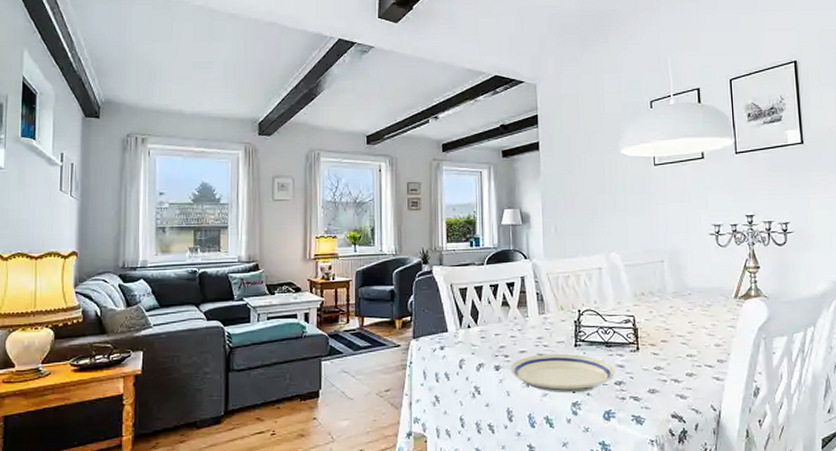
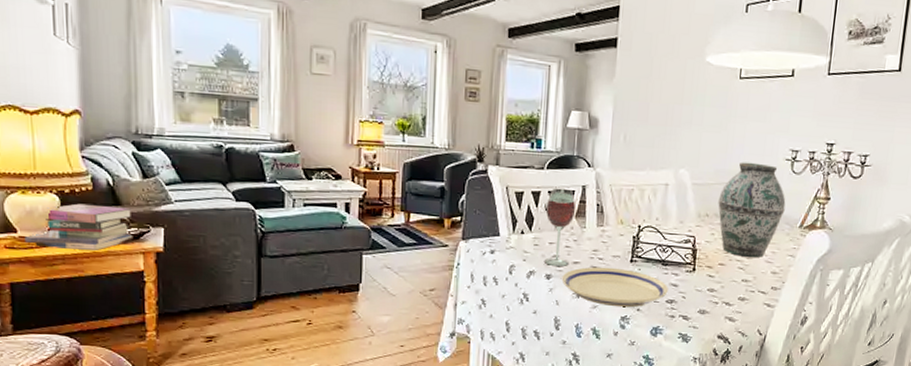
books: none [21,335,115,379] -> present [25,203,133,250]
wineglass: none [489,281,517,358] -> present [545,188,576,267]
vase: none [651,240,717,331] -> present [718,162,786,257]

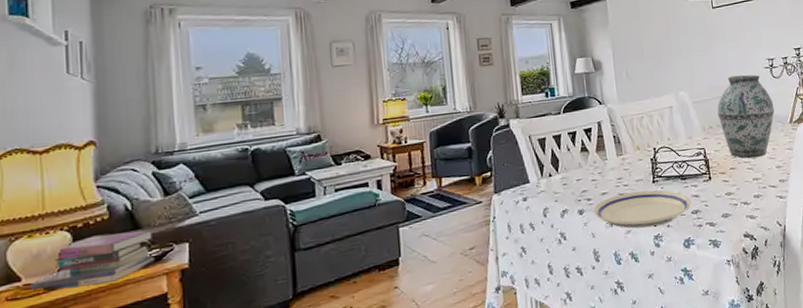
wineglass: present [545,188,576,267] -> none [568,127,597,202]

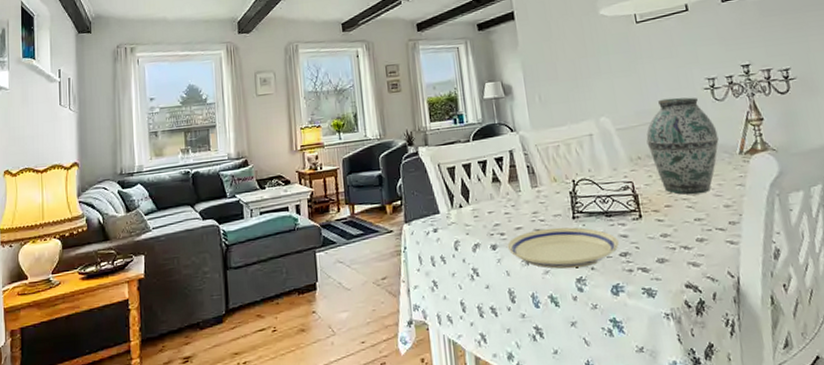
books: present [30,229,155,292] -> none [34,241,120,290]

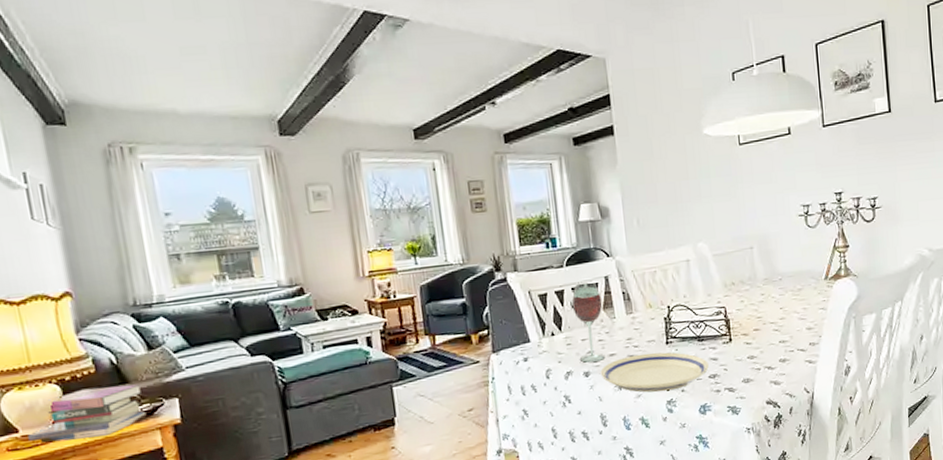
books: none [34,241,120,290] -> present [28,384,147,444]
wineglass: none [478,156,511,236] -> present [572,282,604,363]
vase: present [646,97,719,195] -> none [741,223,808,319]

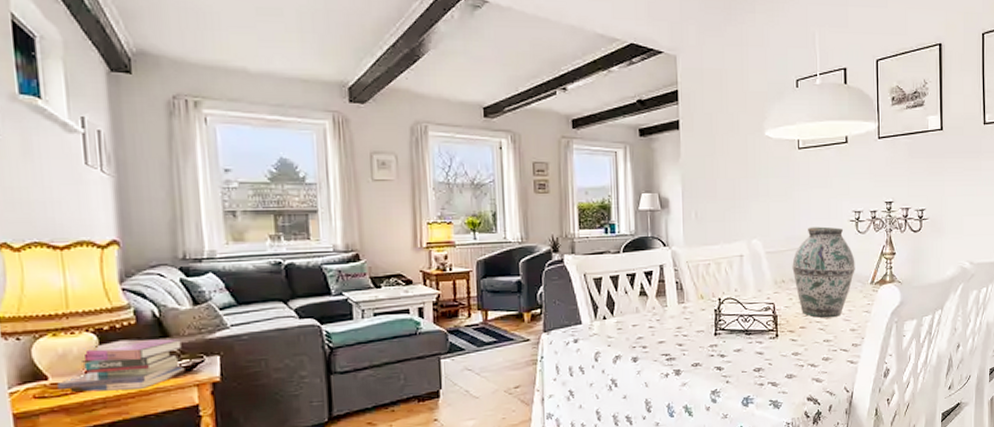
wineglass: present [572,282,604,363] -> none [625,270,656,349]
plate: present [600,352,709,393] -> none [648,342,754,382]
vase: none [741,223,808,319] -> present [792,226,855,318]

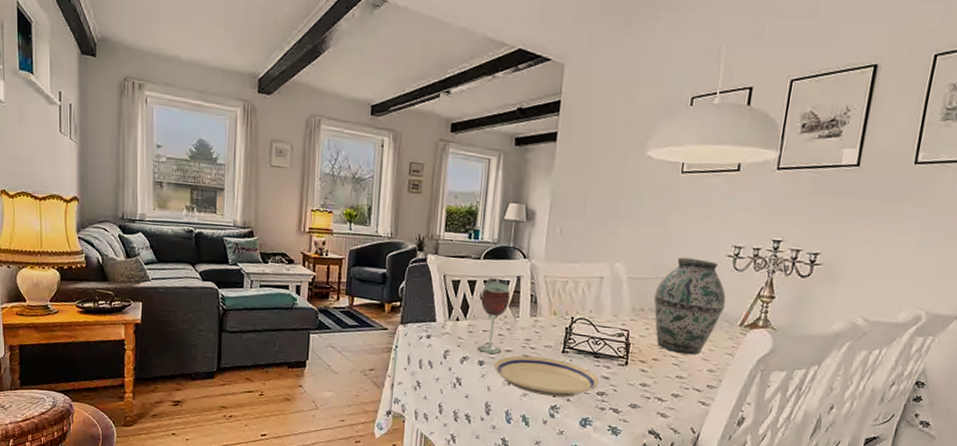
books: present [57,338,185,393] -> none [32,278,117,320]
wineglass: none [625,270,656,349] -> present [478,277,511,354]
plate: none [648,342,754,382] -> present [493,356,599,398]

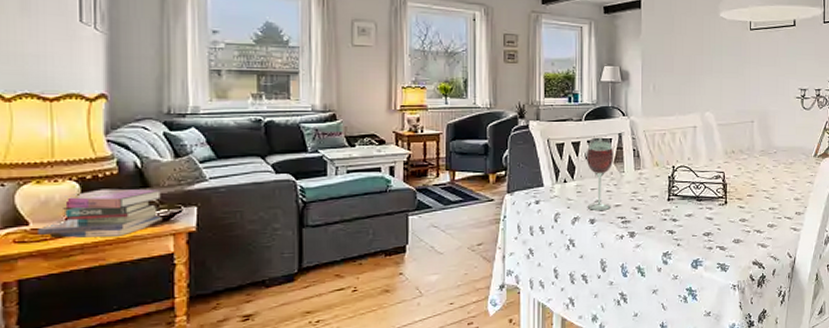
books: none [32,278,117,320] -> present [38,188,163,239]
plate: present [493,356,599,398] -> none [605,207,704,245]
vase: present [653,257,726,355] -> none [742,102,800,187]

